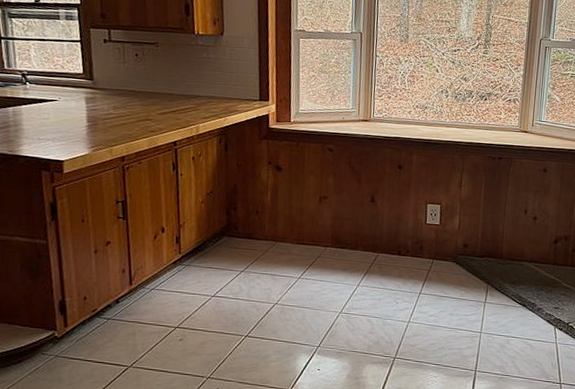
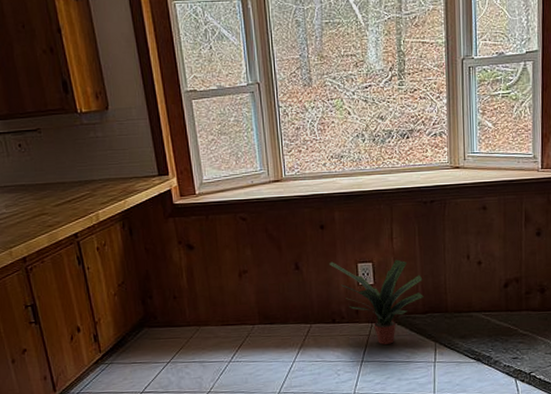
potted plant: none [402,199,484,281] -> present [329,259,424,345]

